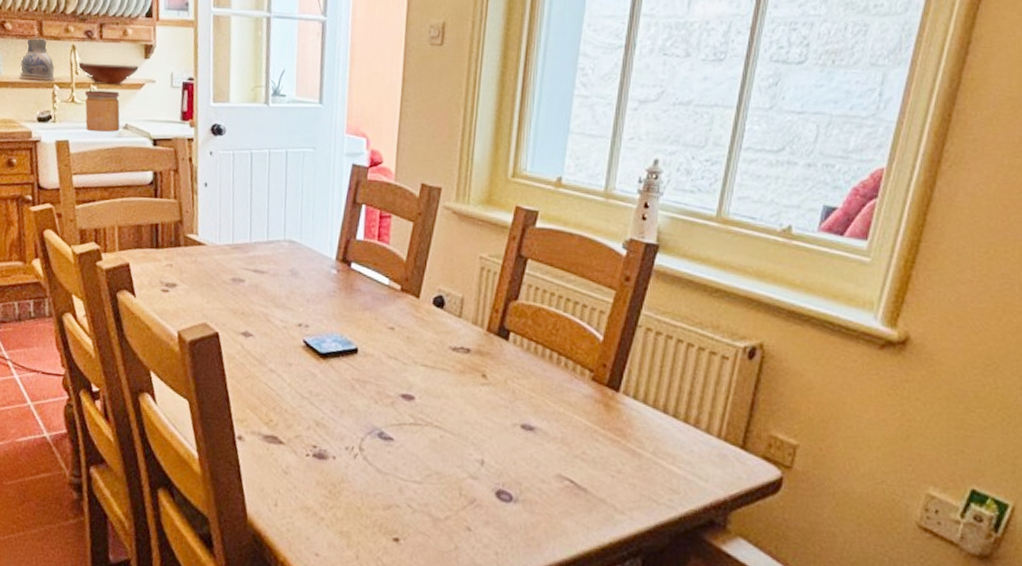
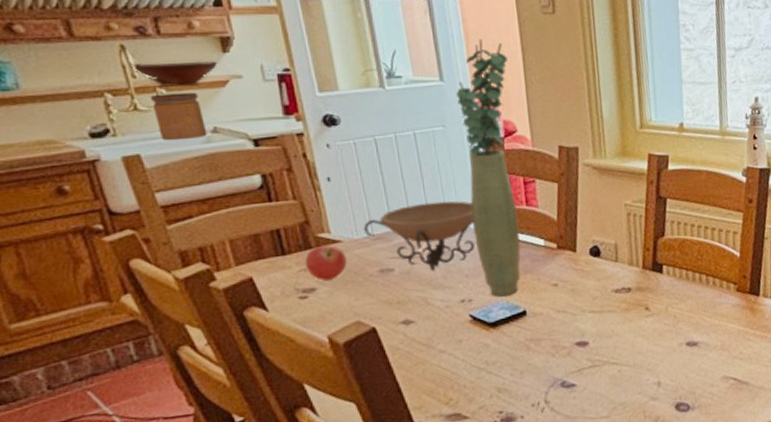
ceramic pitcher: present [18,36,55,82] -> none [47,38,105,91]
fruit: none [172,245,207,279] -> present [304,244,347,281]
decorative bowl: none [225,220,327,290] -> present [363,200,475,271]
vase: none [322,65,387,330] -> present [455,39,521,297]

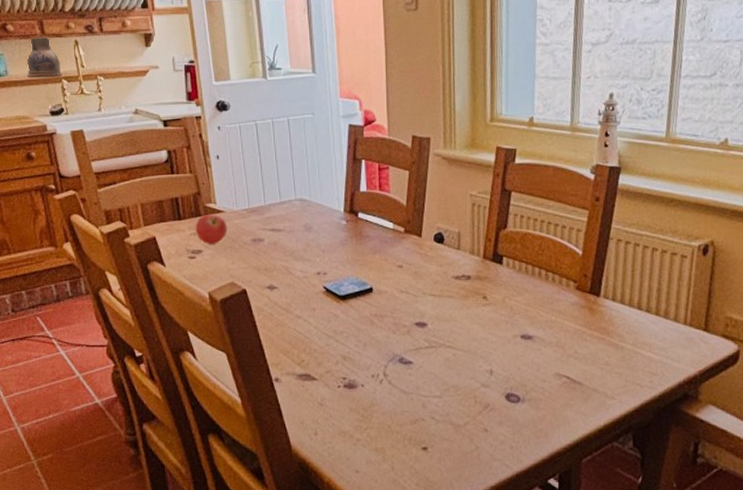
ceramic pitcher: none [47,38,105,91] -> present [26,35,63,78]
ceramic bowl: present [131,61,217,88] -> none [81,54,141,76]
jar: present [150,92,208,141] -> none [92,80,131,120]
decorative bowl: present [363,200,475,271] -> none [242,181,333,244]
vase: present [455,39,521,297] -> none [325,35,372,273]

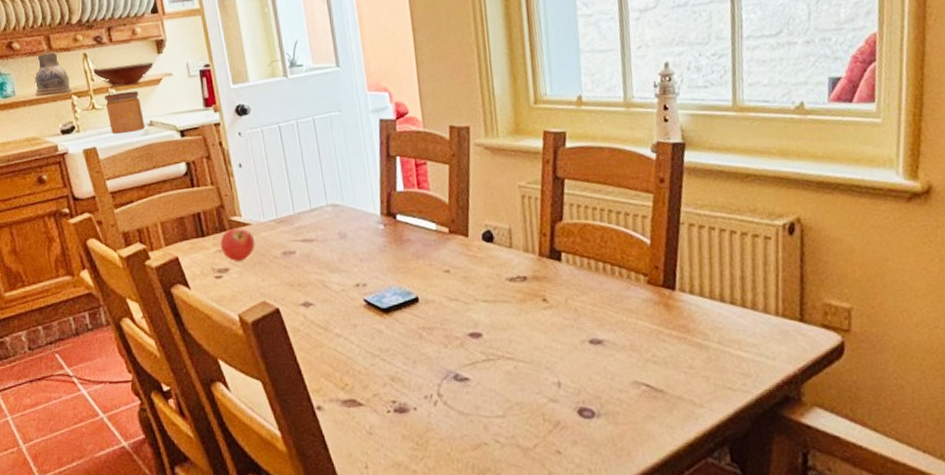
ceramic bowl: none [81,54,141,76] -> present [91,62,153,88]
jar: none [92,80,131,120] -> present [104,90,145,135]

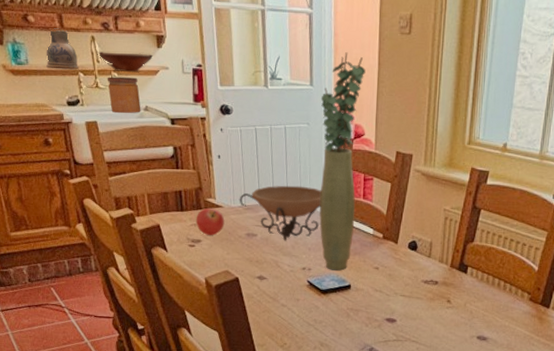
decorative bowl: none [269,184,369,255] -> present [239,185,322,241]
vase: none [350,23,413,282] -> present [319,52,366,271]

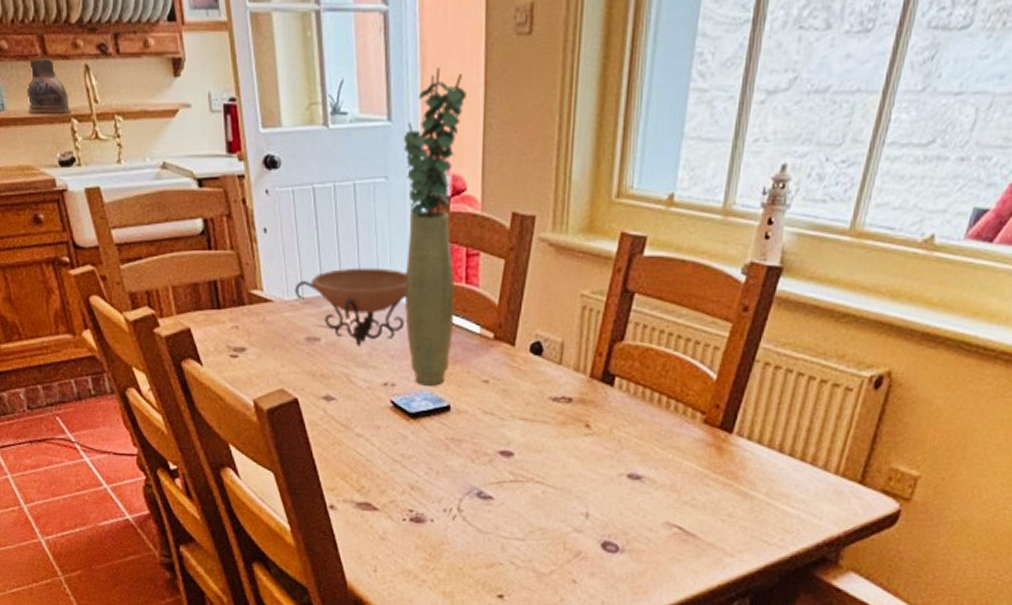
ceramic bowl: present [97,52,153,73] -> none [93,85,169,115]
jar: present [107,76,141,114] -> none [109,121,157,175]
fruit: present [195,207,225,235] -> none [237,302,276,341]

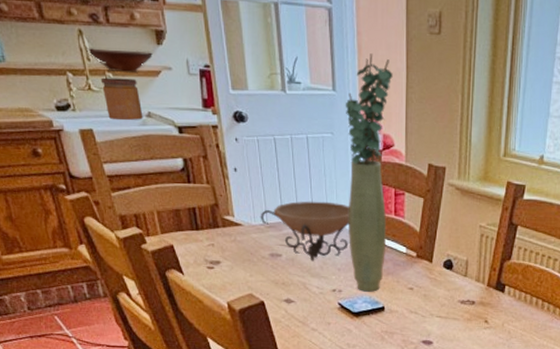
ceramic pitcher: present [26,56,72,115] -> none [25,19,67,69]
ceramic bowl: none [93,85,169,115] -> present [86,48,152,74]
jar: none [109,121,157,175] -> present [100,77,143,121]

